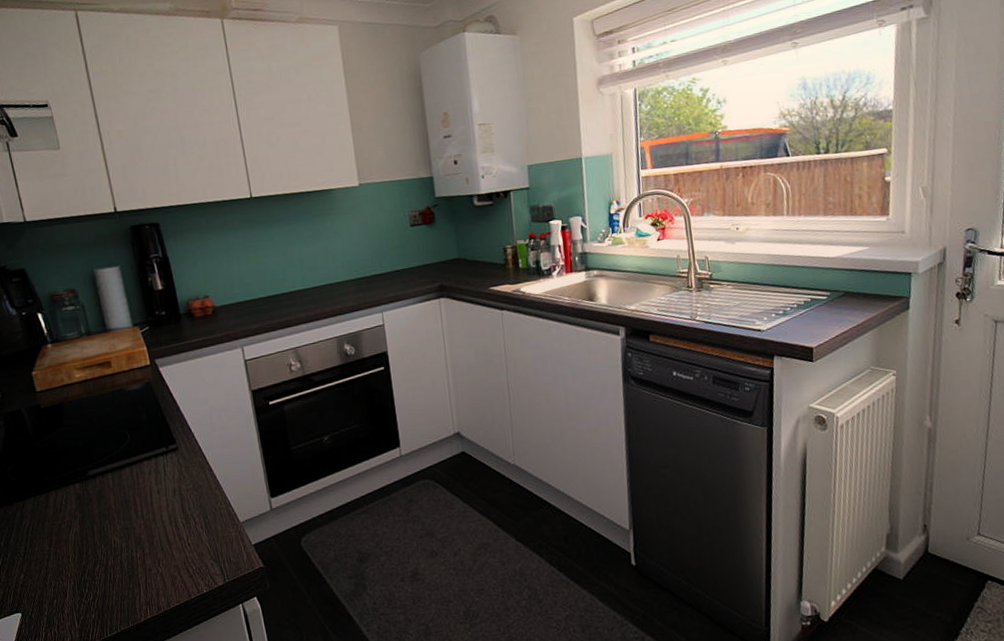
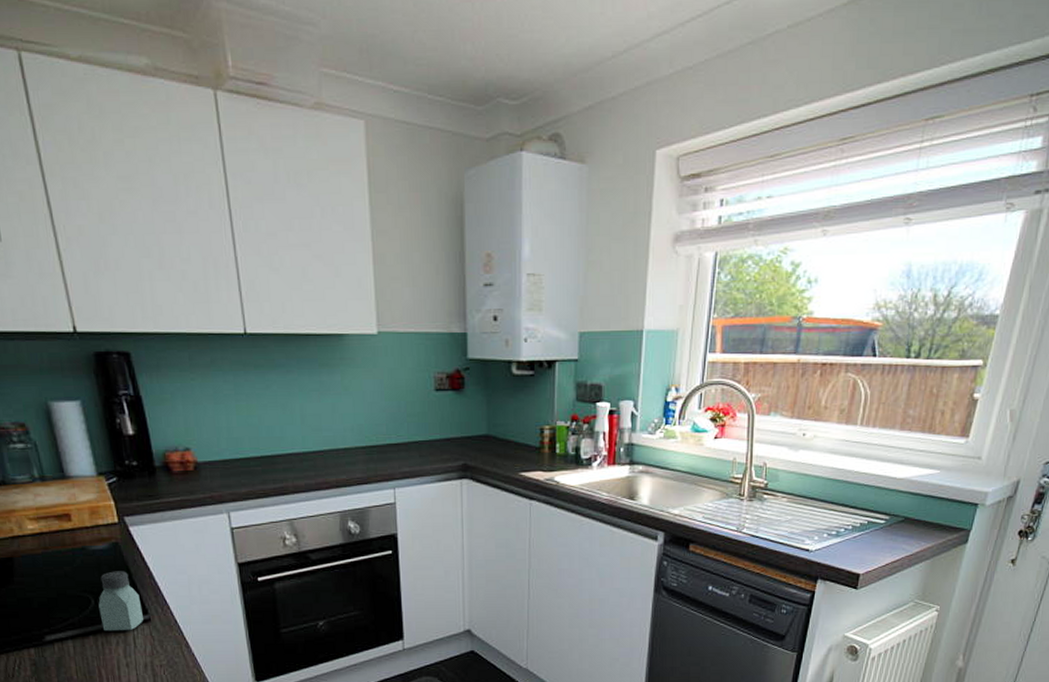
saltshaker: none [133,407,172,462] -> present [98,571,143,631]

